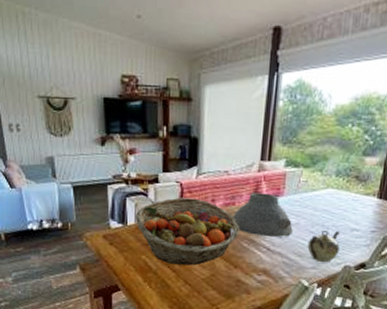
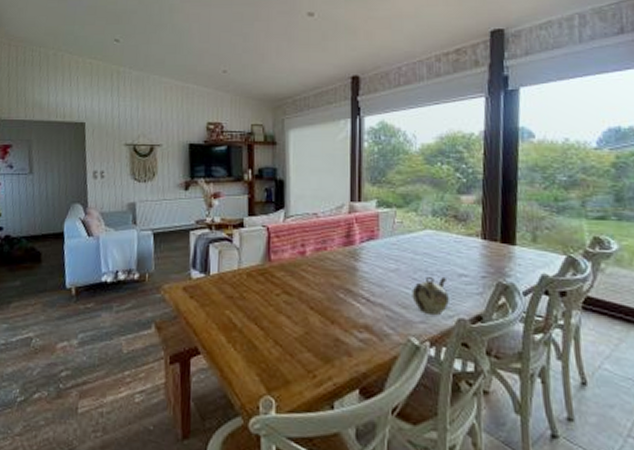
fruit basket: present [134,197,240,266] -> none [218,242,334,322]
vase: present [233,192,293,237] -> none [326,236,393,285]

